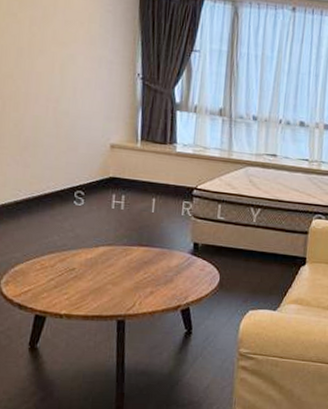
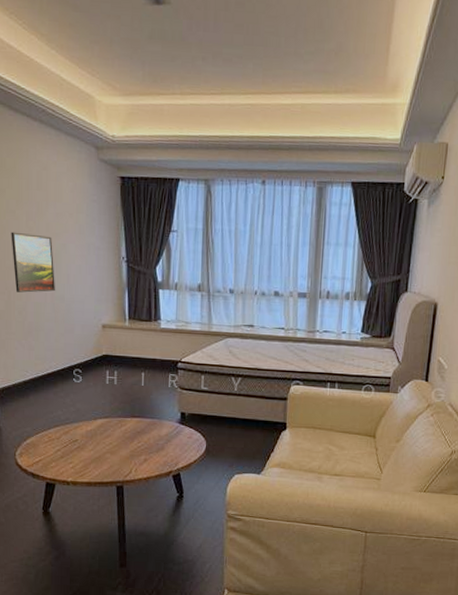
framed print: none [10,36,60,105] -> present [11,232,56,293]

